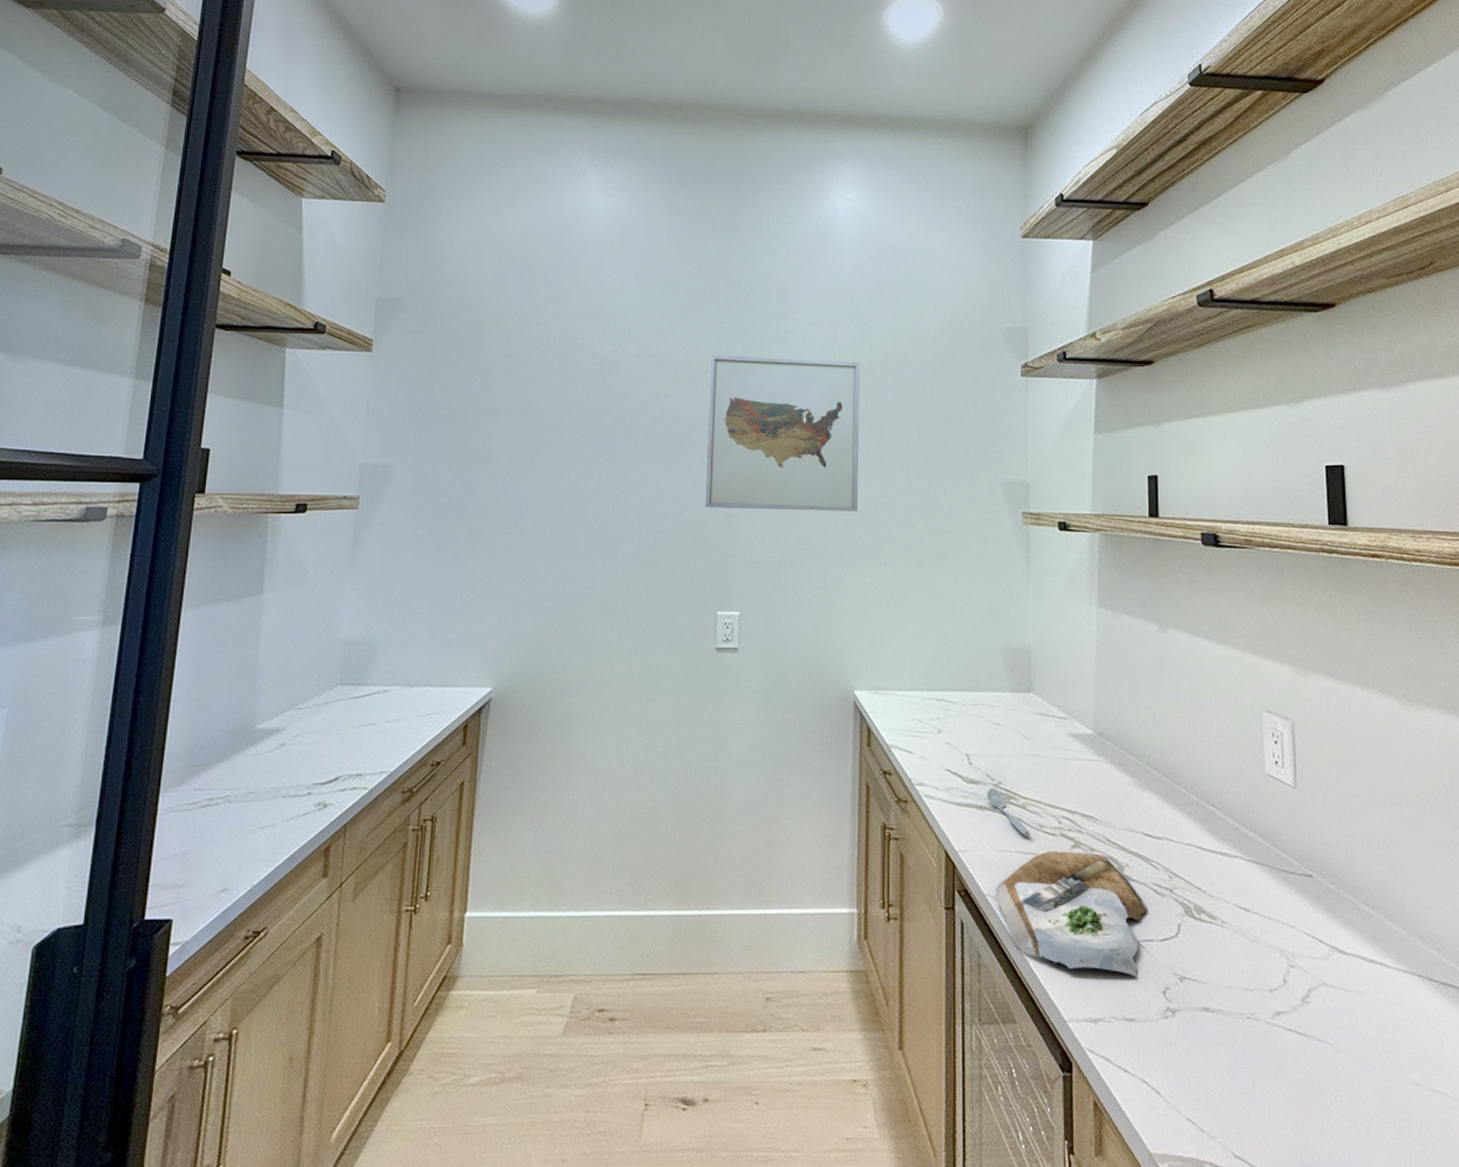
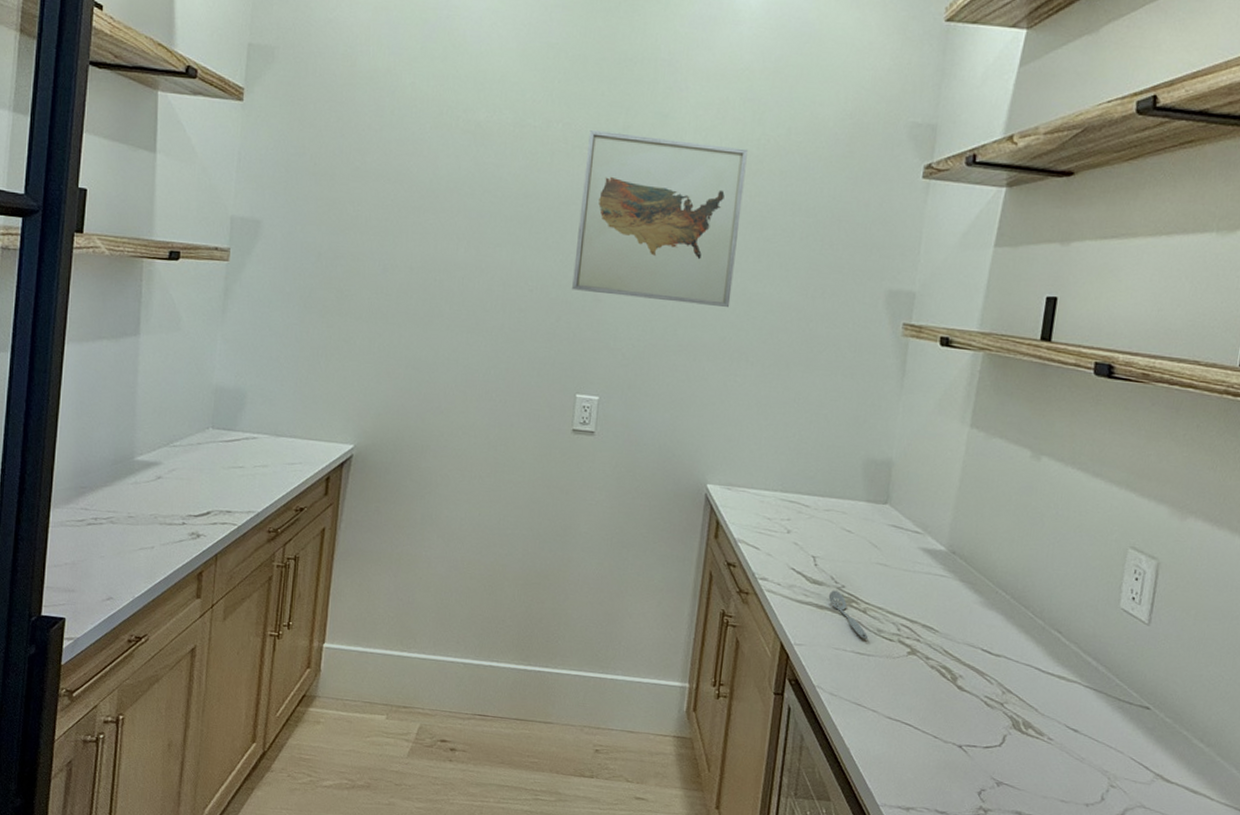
cutting board: present [996,849,1148,977] -> none [826,653,976,776]

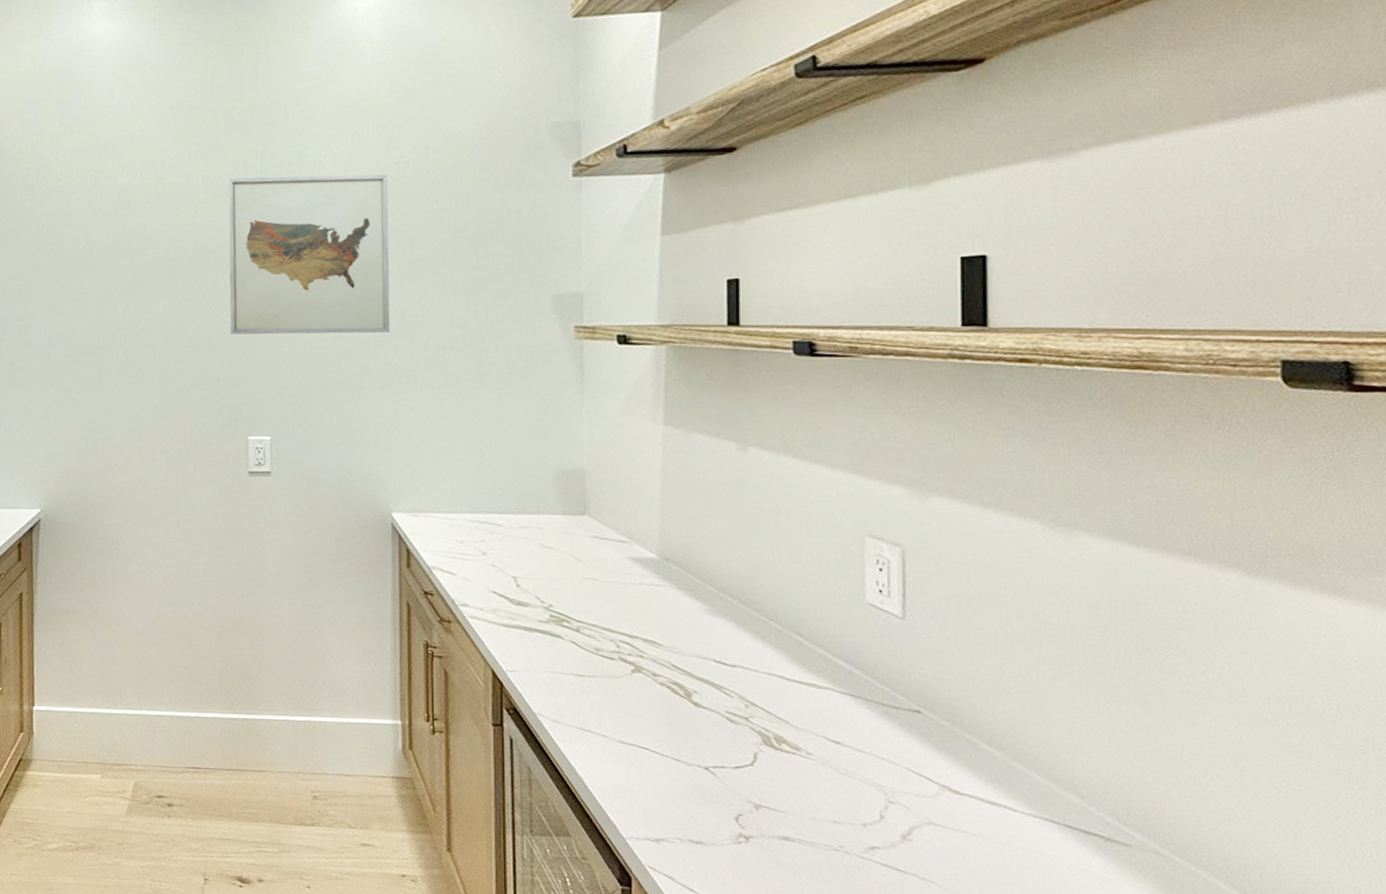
spoon: present [828,590,868,639] -> none [536,610,585,660]

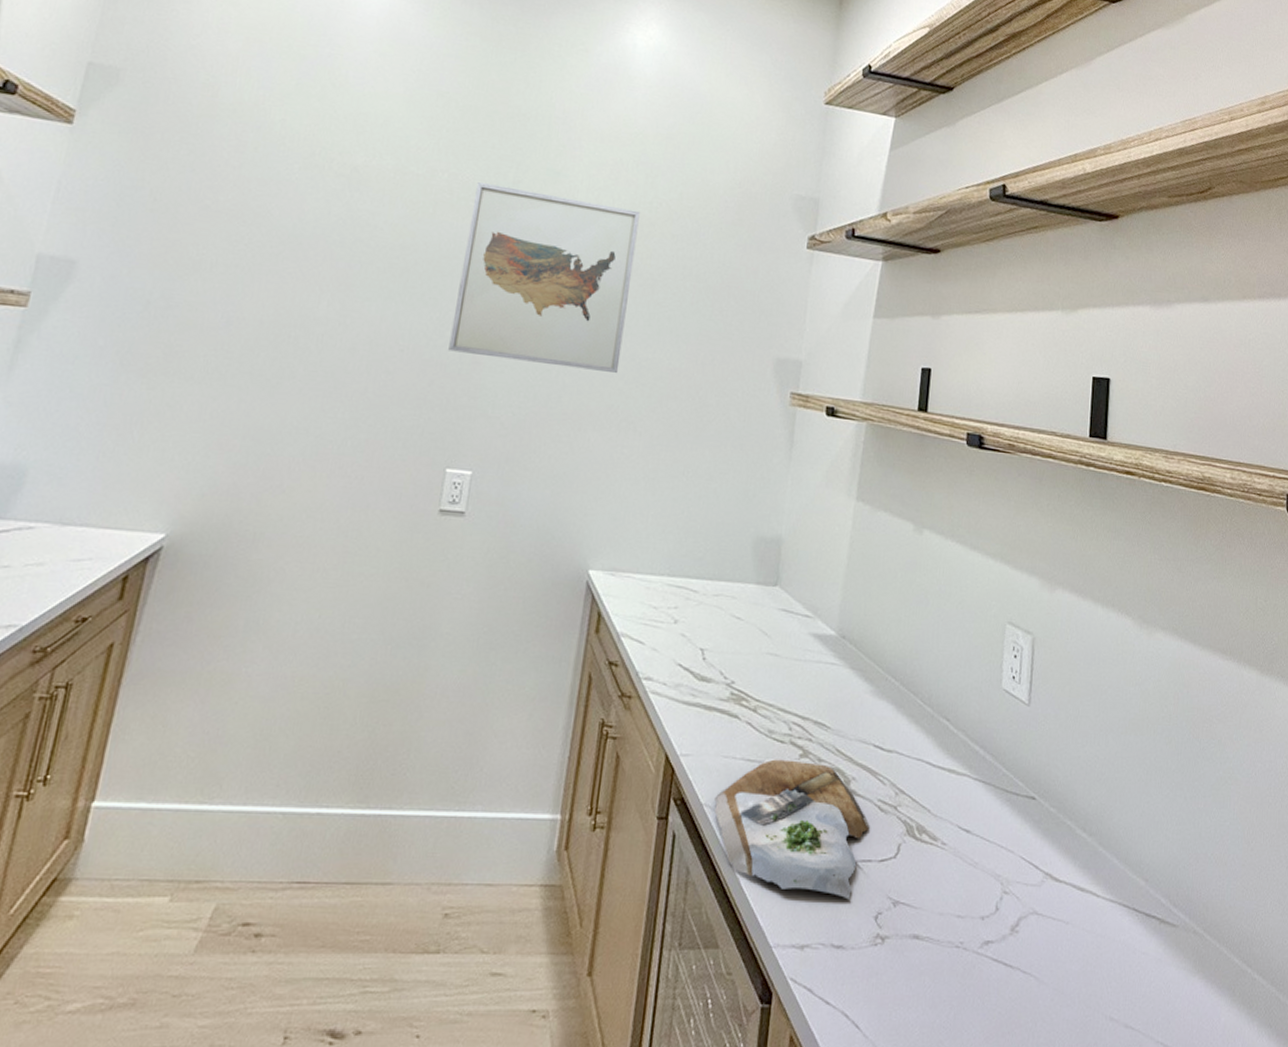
cutting board: none [547,673,719,802] -> present [714,757,870,900]

